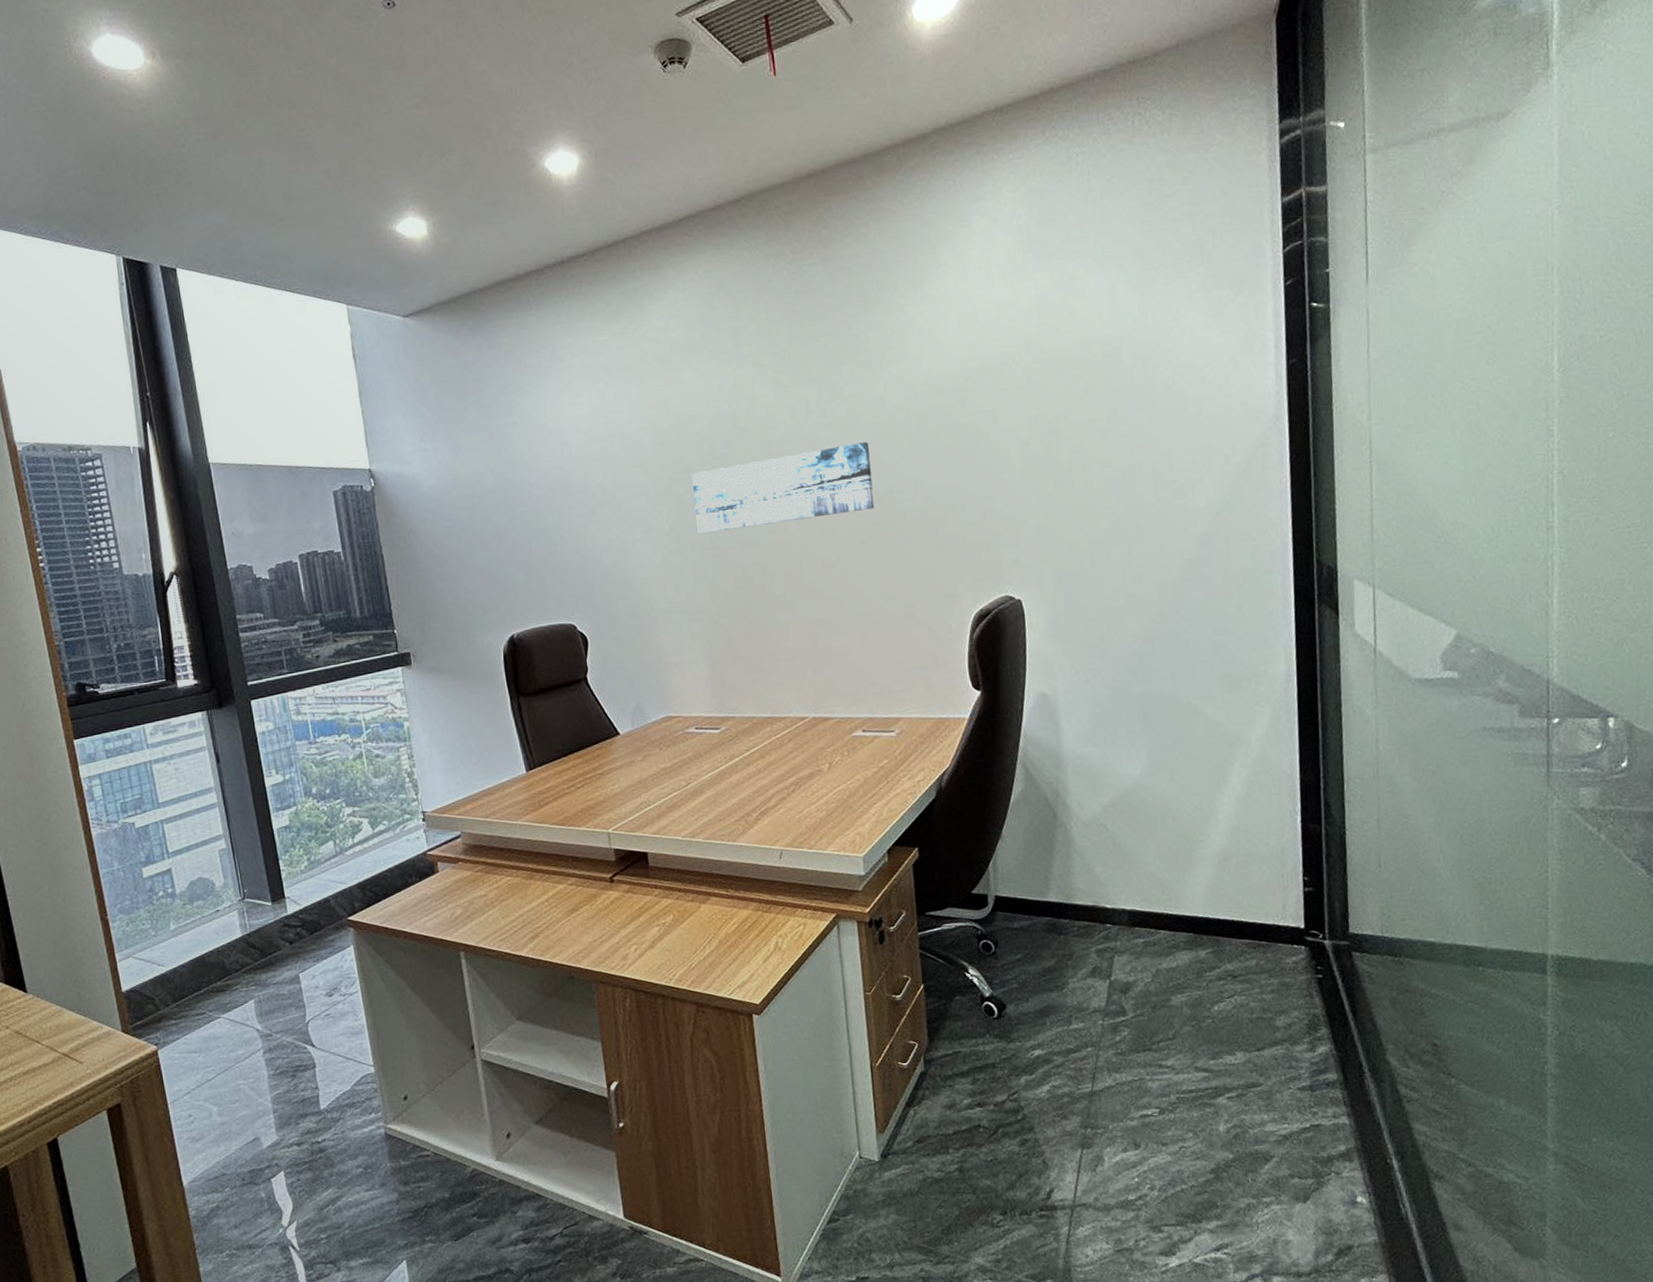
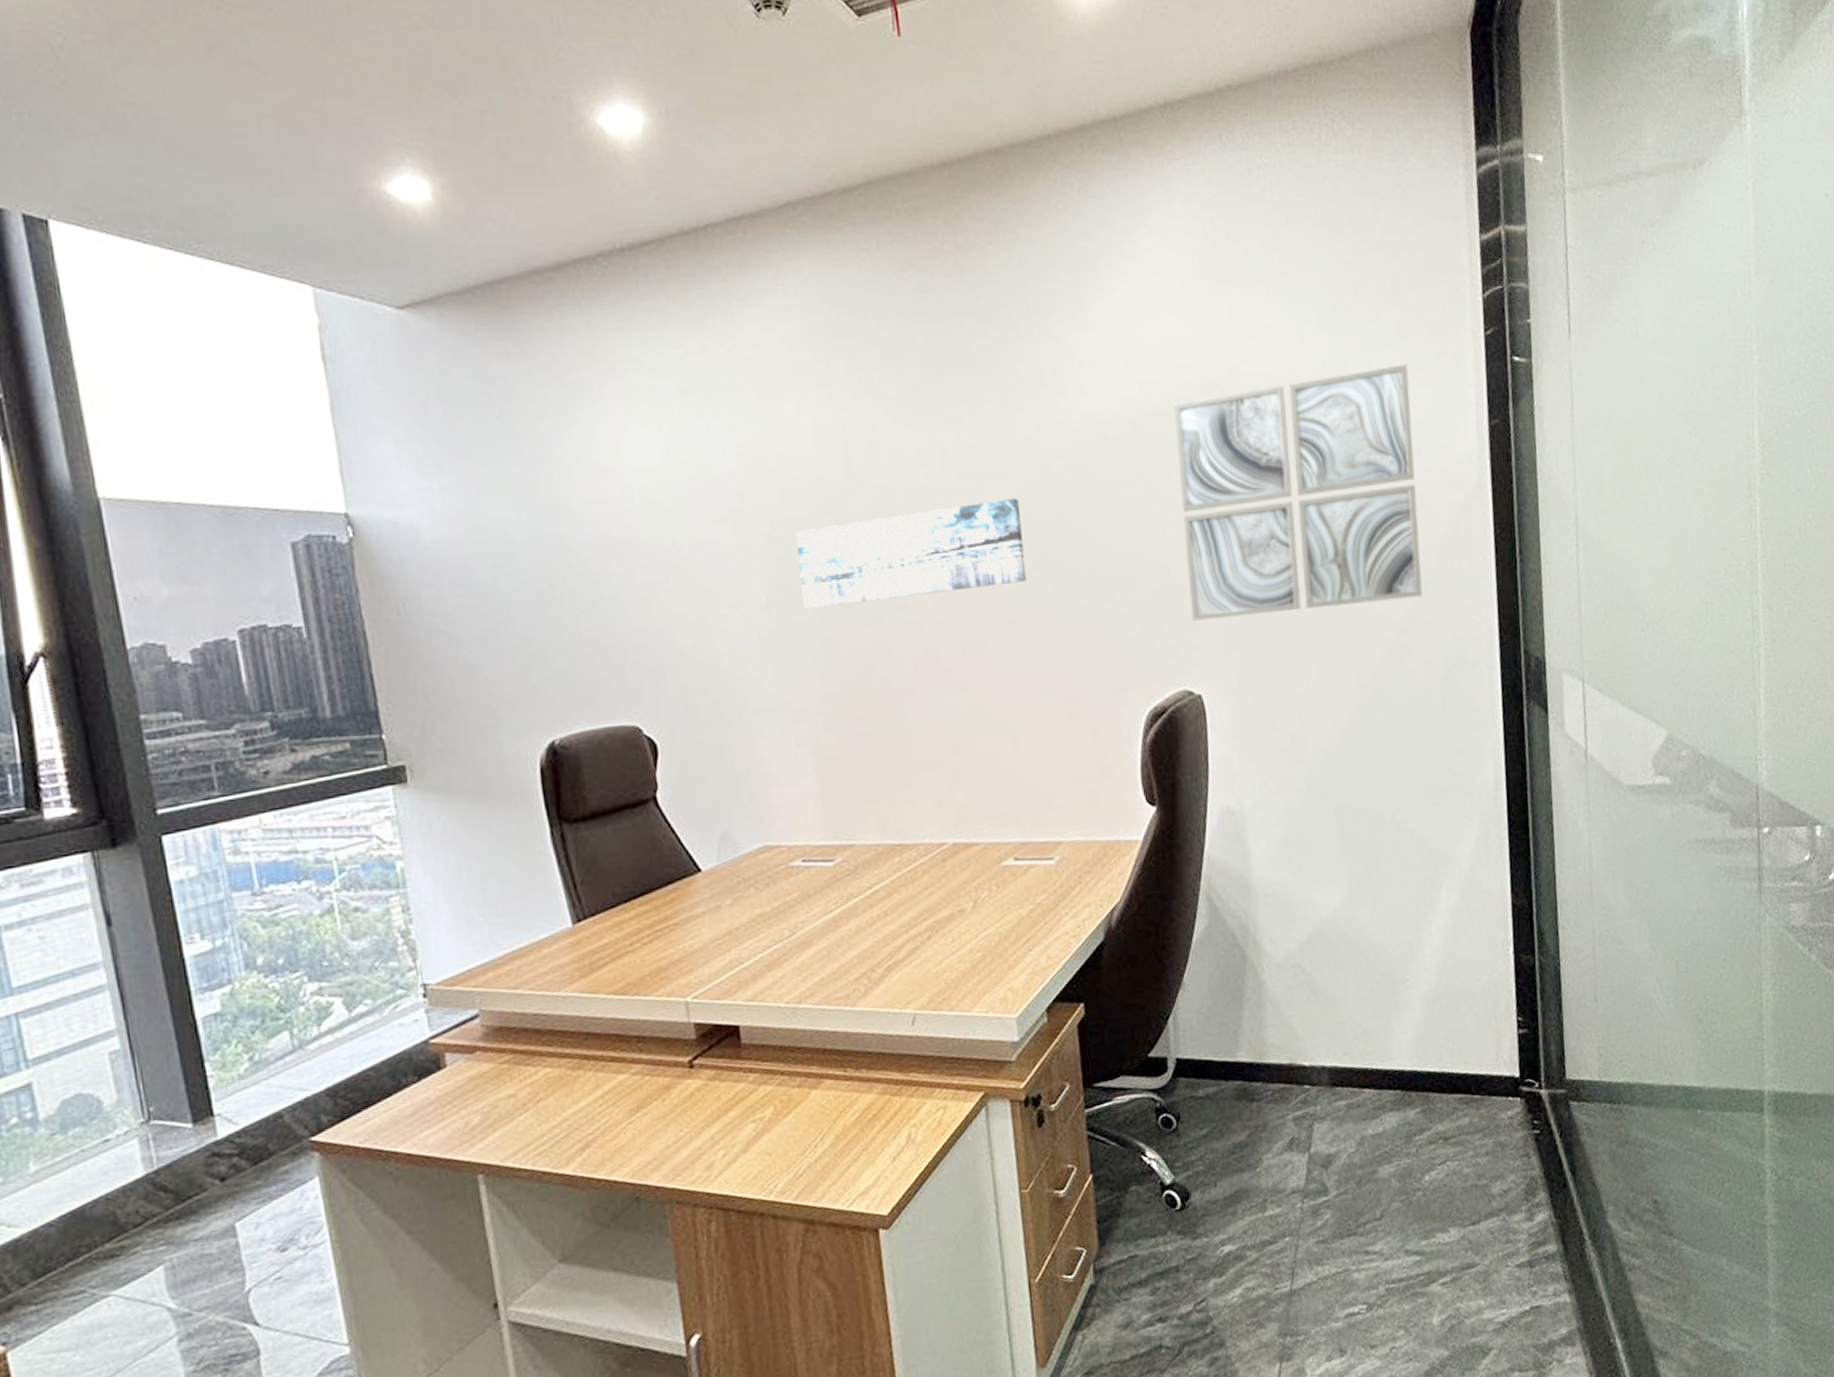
wall art: none [1000,315,1222,539] -> present [1174,364,1423,621]

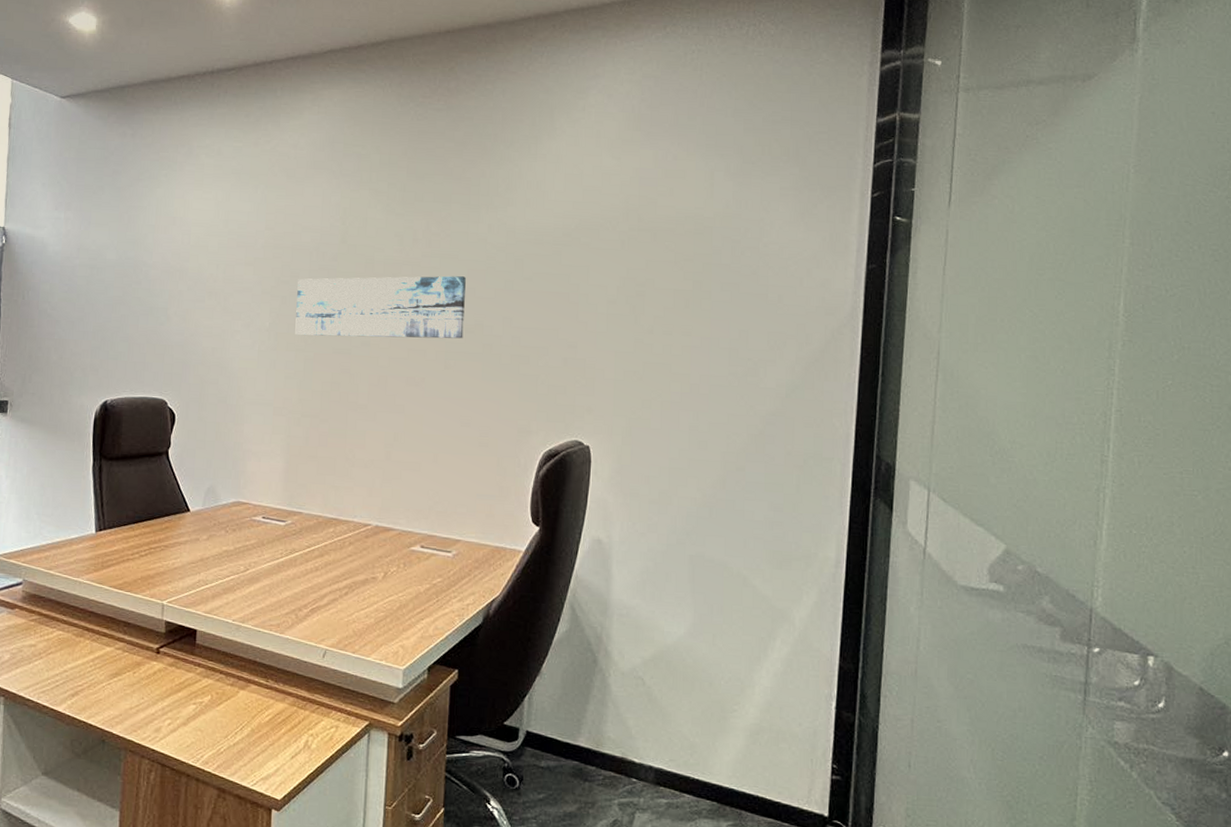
wall art: present [1174,364,1423,621] -> none [590,212,800,398]

